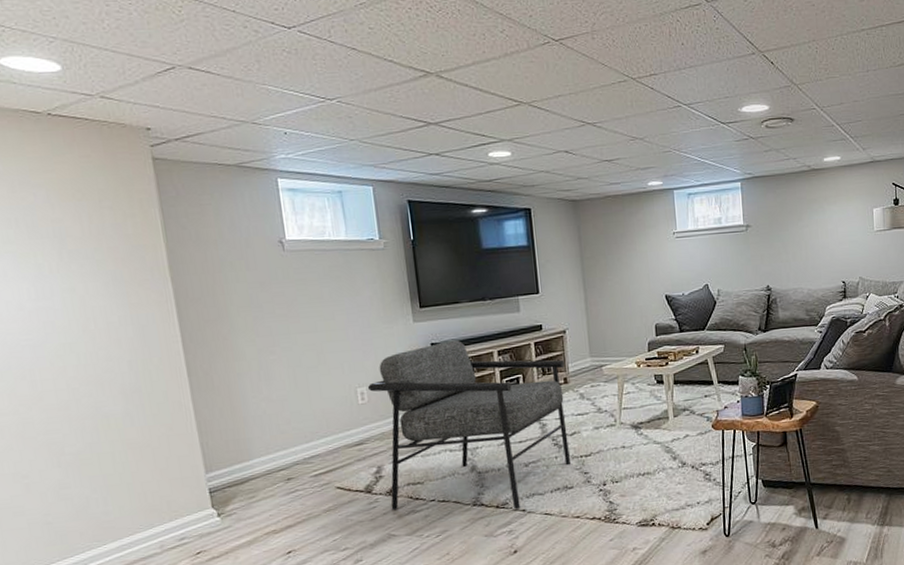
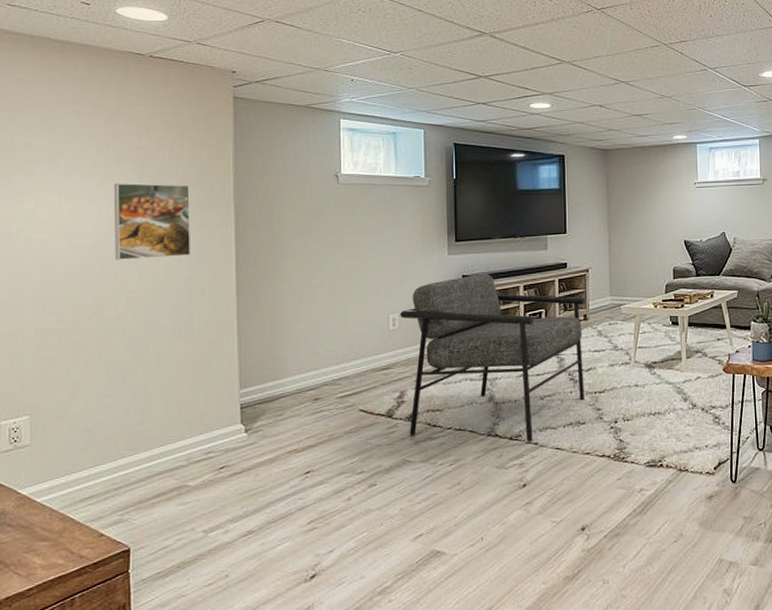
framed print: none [32,259,132,345] -> present [114,182,191,260]

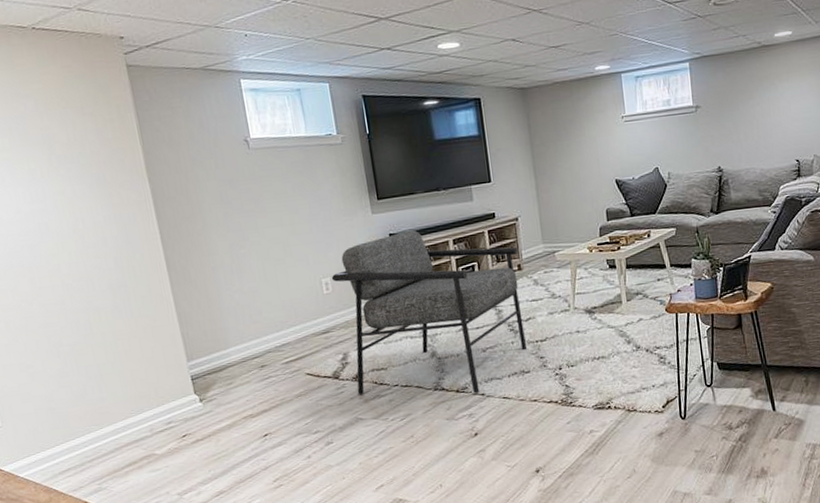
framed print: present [114,182,191,260] -> none [25,162,116,245]

